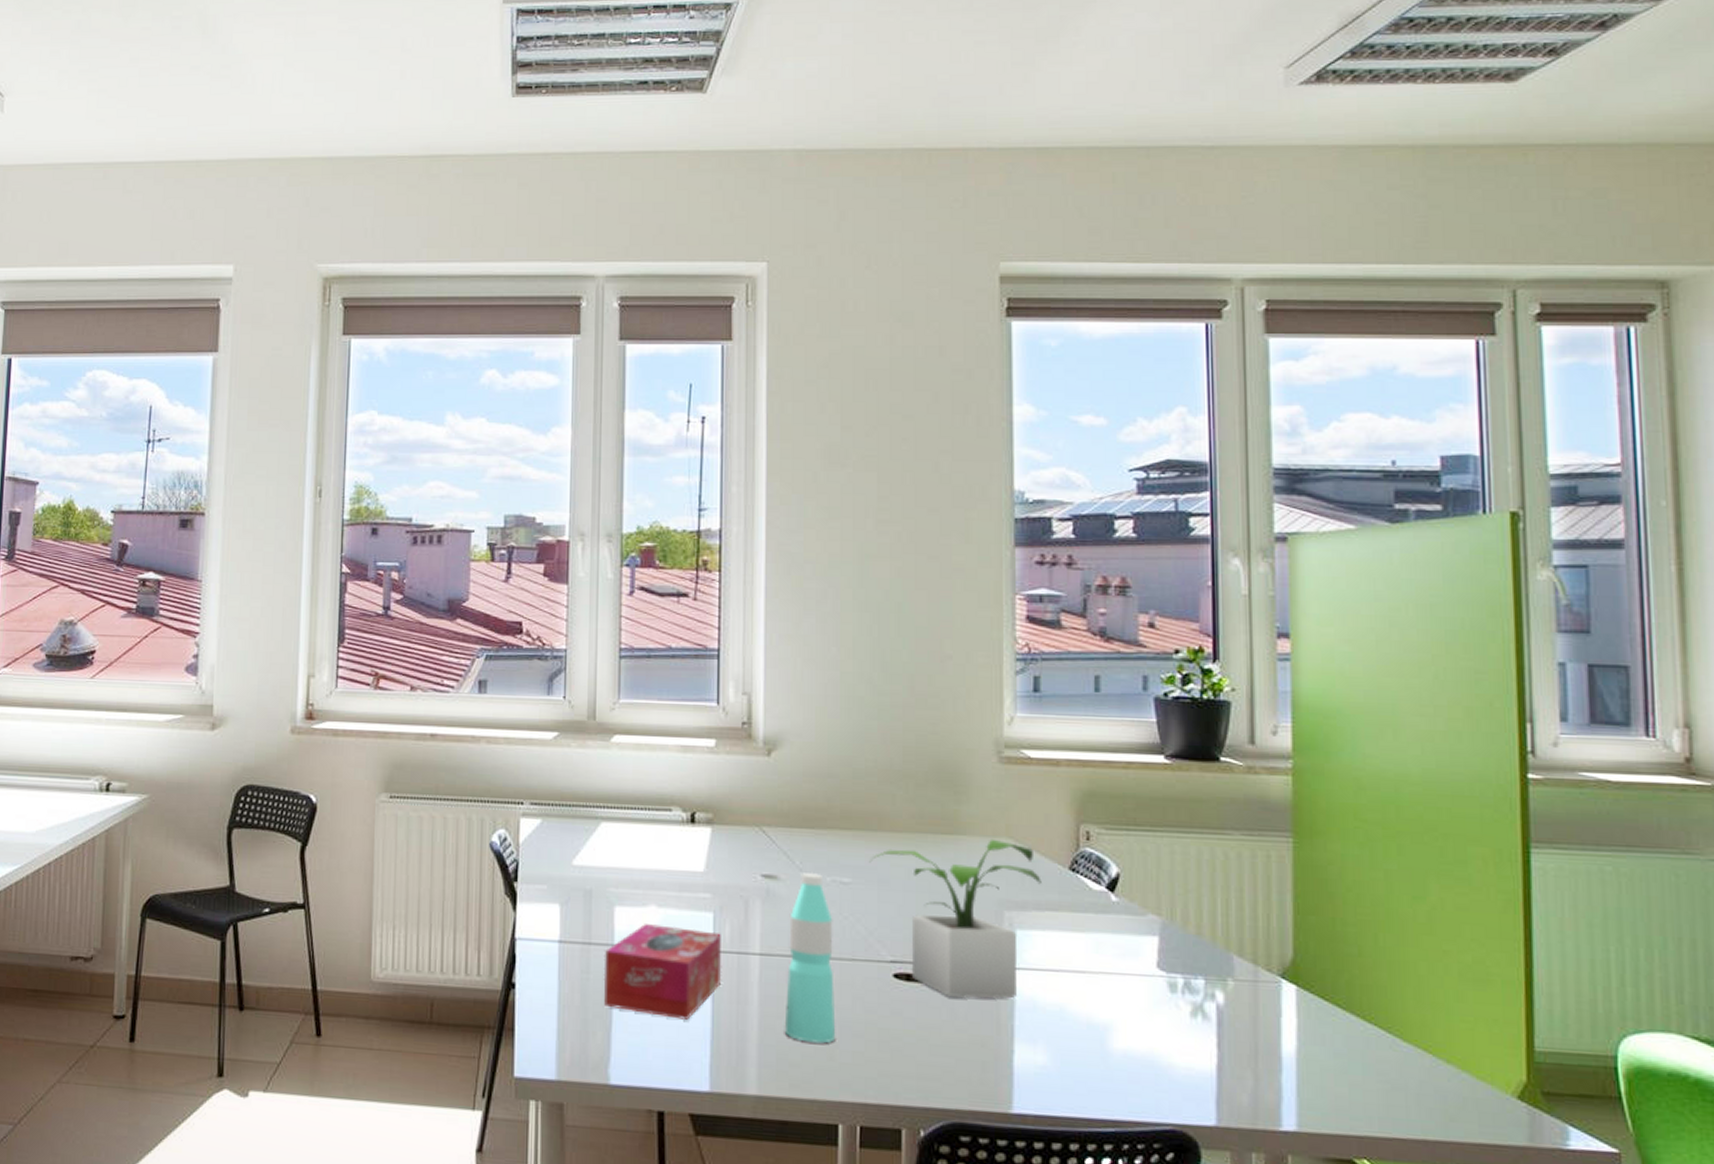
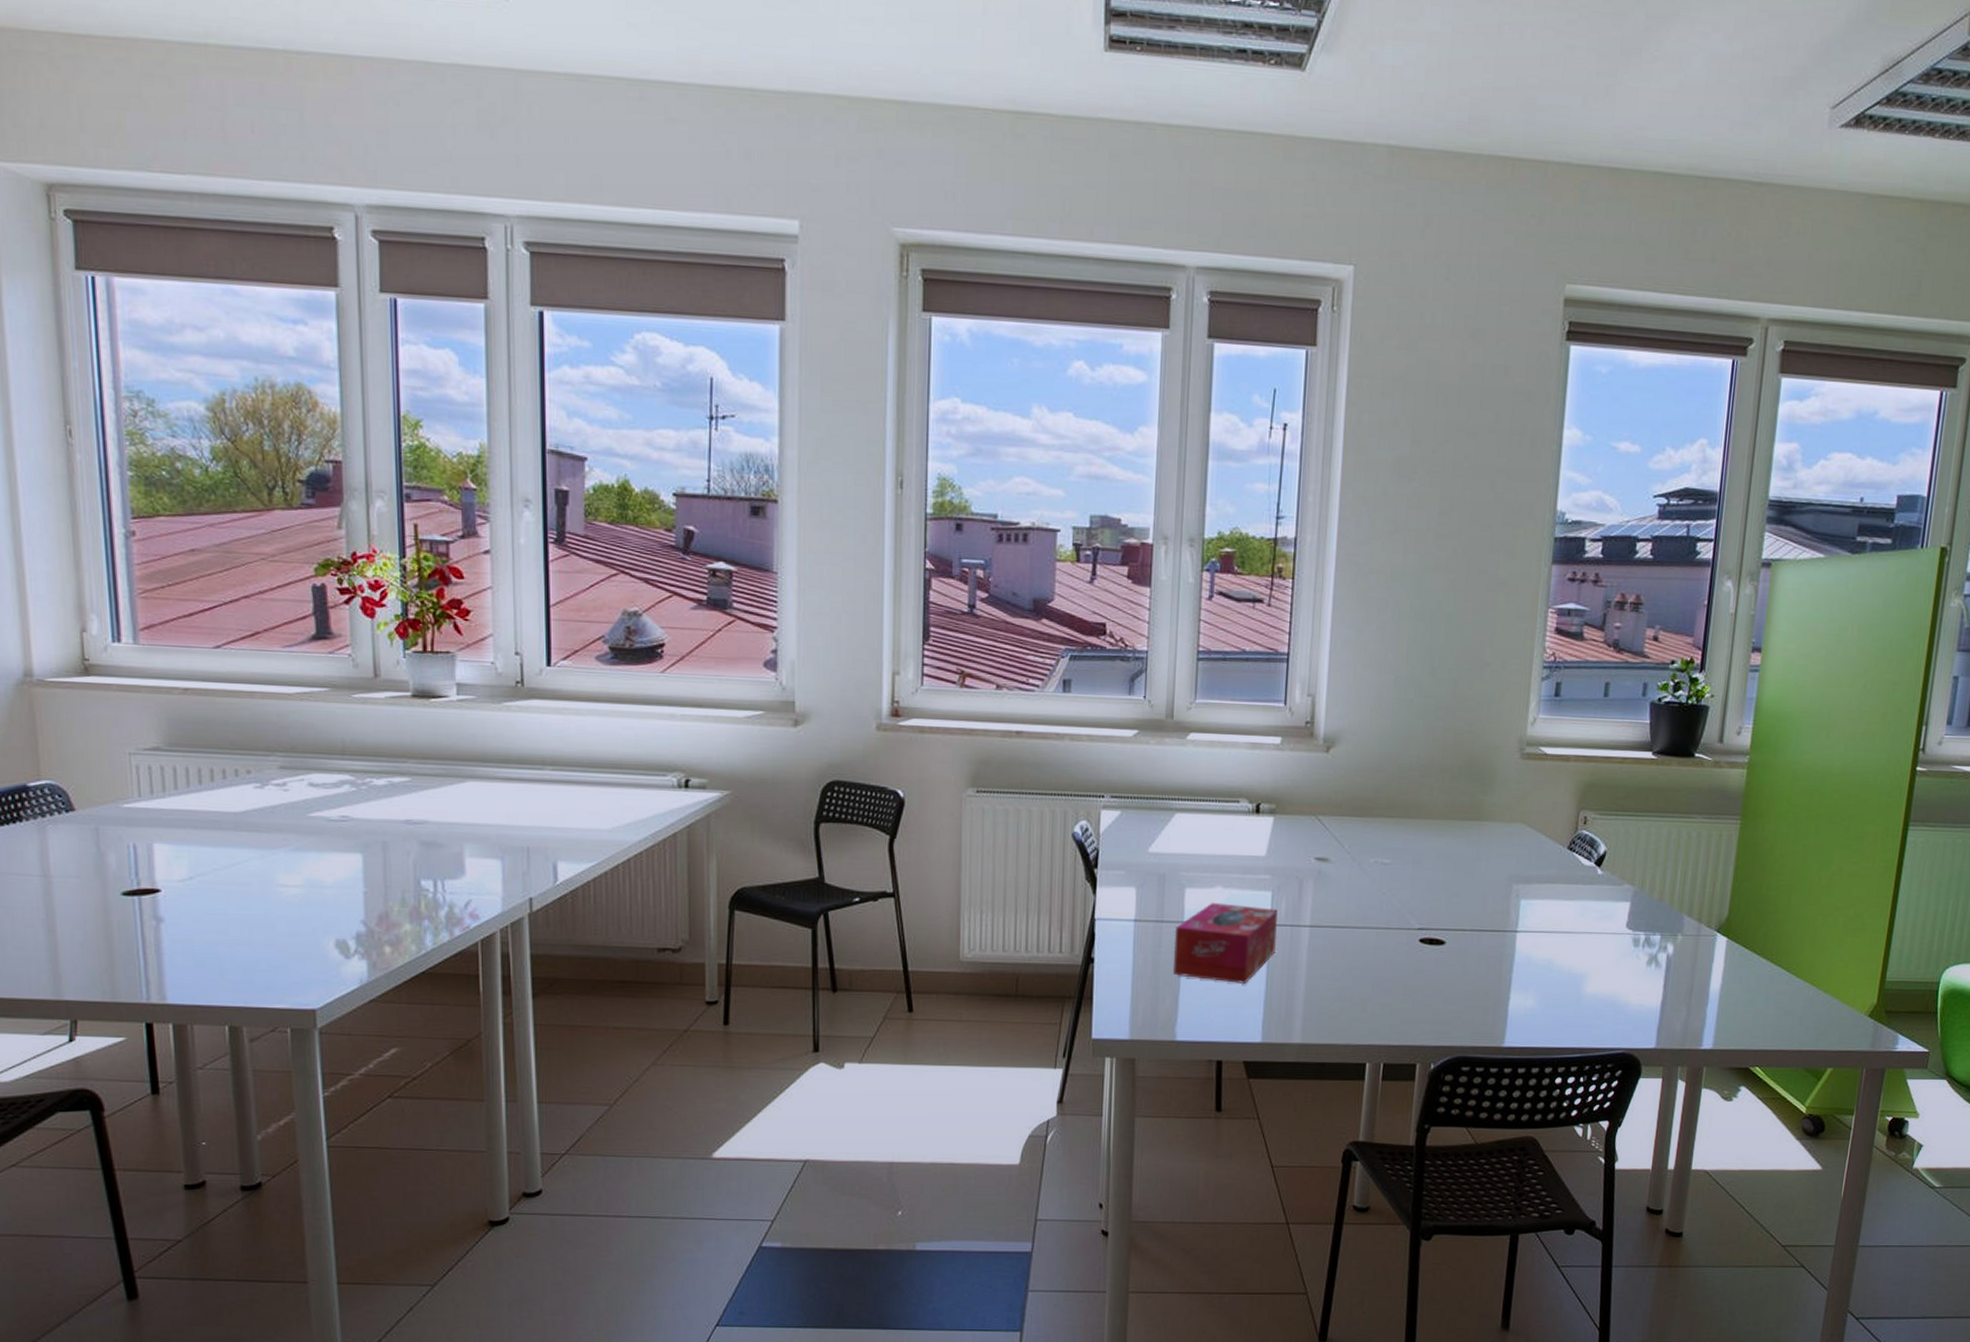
water bottle: present [784,872,836,1044] -> none [1326,854,1373,999]
potted plant: present [869,838,1042,999] -> none [1407,824,1545,958]

